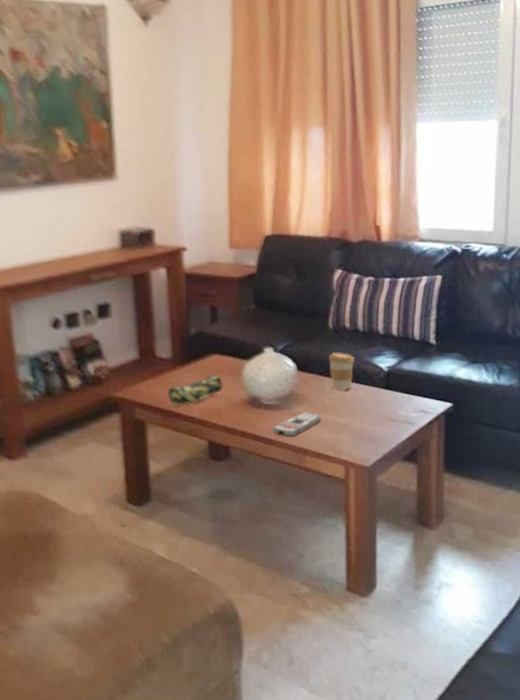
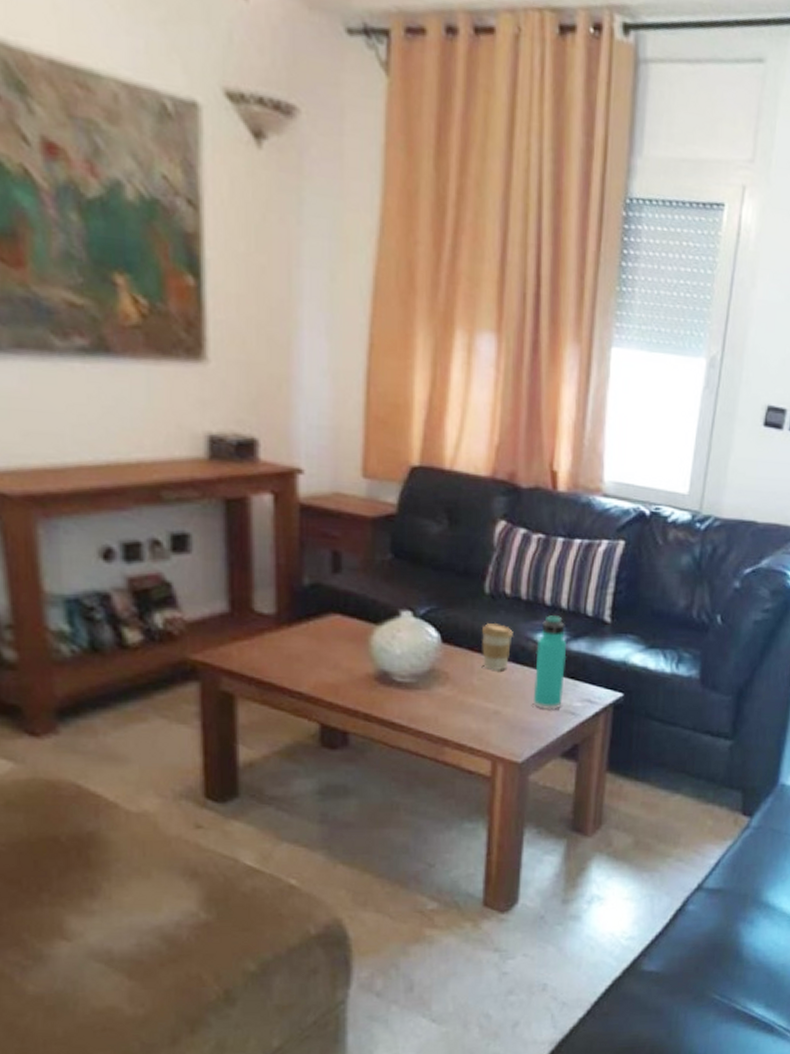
pencil case: present [168,374,223,407] -> none [268,639,344,678]
remote control: present [272,411,321,438] -> none [404,693,467,725]
thermos bottle: none [374,341,401,421] -> present [533,614,567,709]

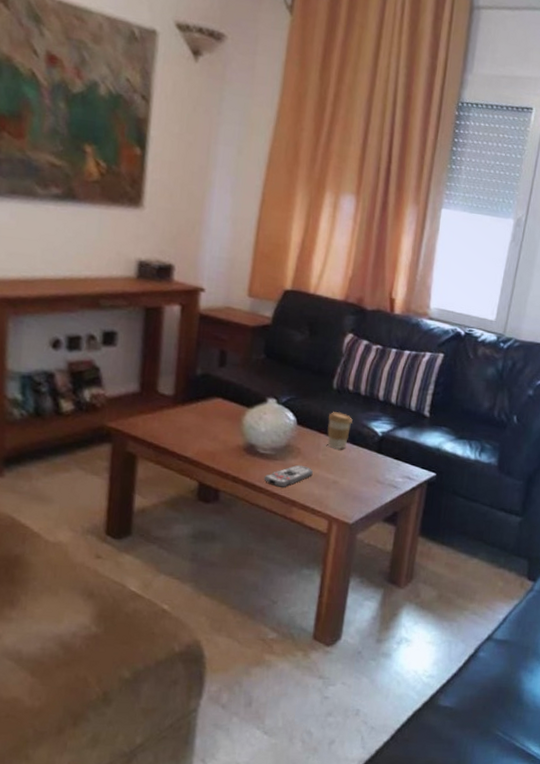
remote control: none [404,693,467,725] -> present [264,464,313,488]
thermos bottle: present [533,614,567,709] -> none [365,407,394,483]

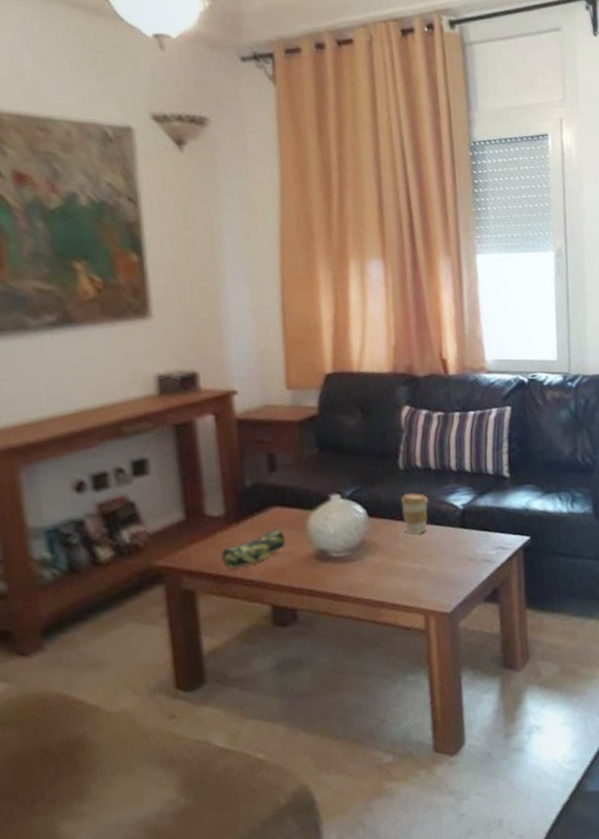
pencil case: none [164,417,222,445] -> present [221,528,286,570]
remote control: present [264,464,313,488] -> none [343,560,397,591]

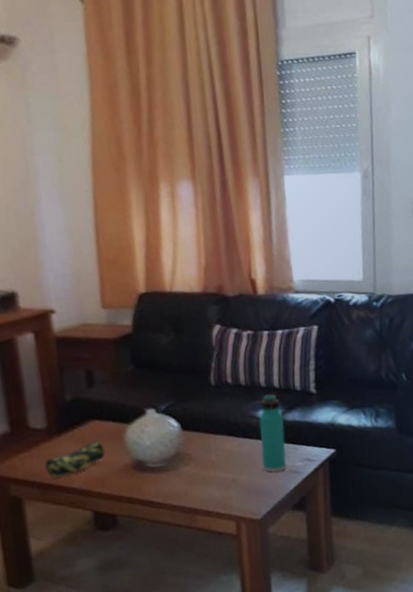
coffee cup: present [400,492,428,535] -> none [212,407,239,447]
thermos bottle: none [449,477,479,562] -> present [259,393,287,472]

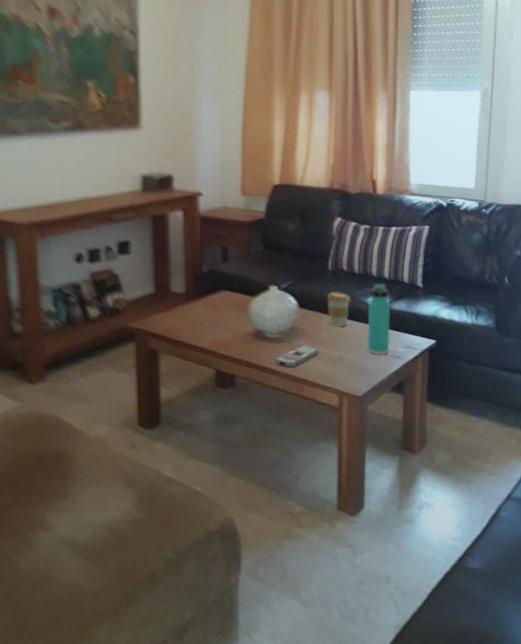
pencil case: present [45,440,105,479] -> none [180,308,231,338]
remote control: none [160,470,209,499] -> present [274,345,319,369]
coffee cup: none [212,407,239,447] -> present [327,291,350,327]

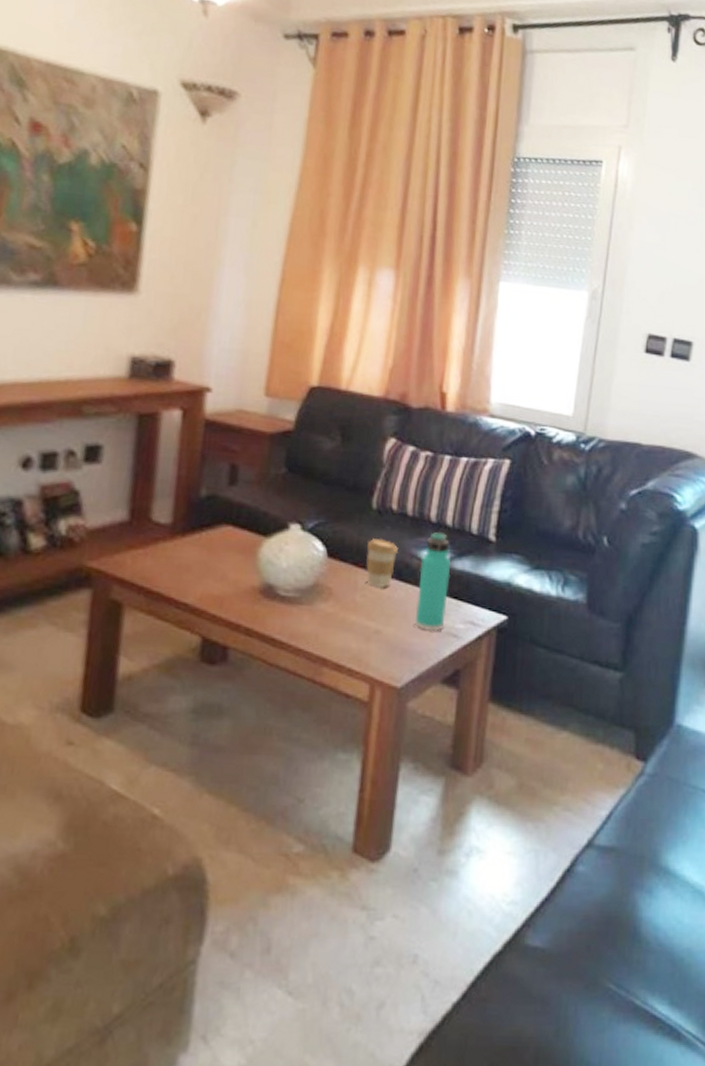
remote control: present [274,345,319,369] -> none [285,610,349,642]

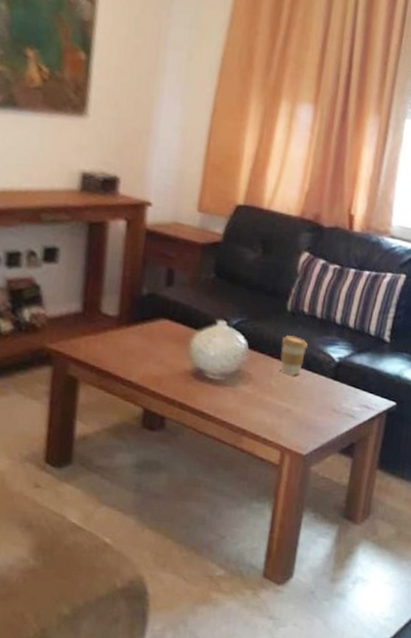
thermos bottle: present [415,531,451,631] -> none [320,331,351,412]

